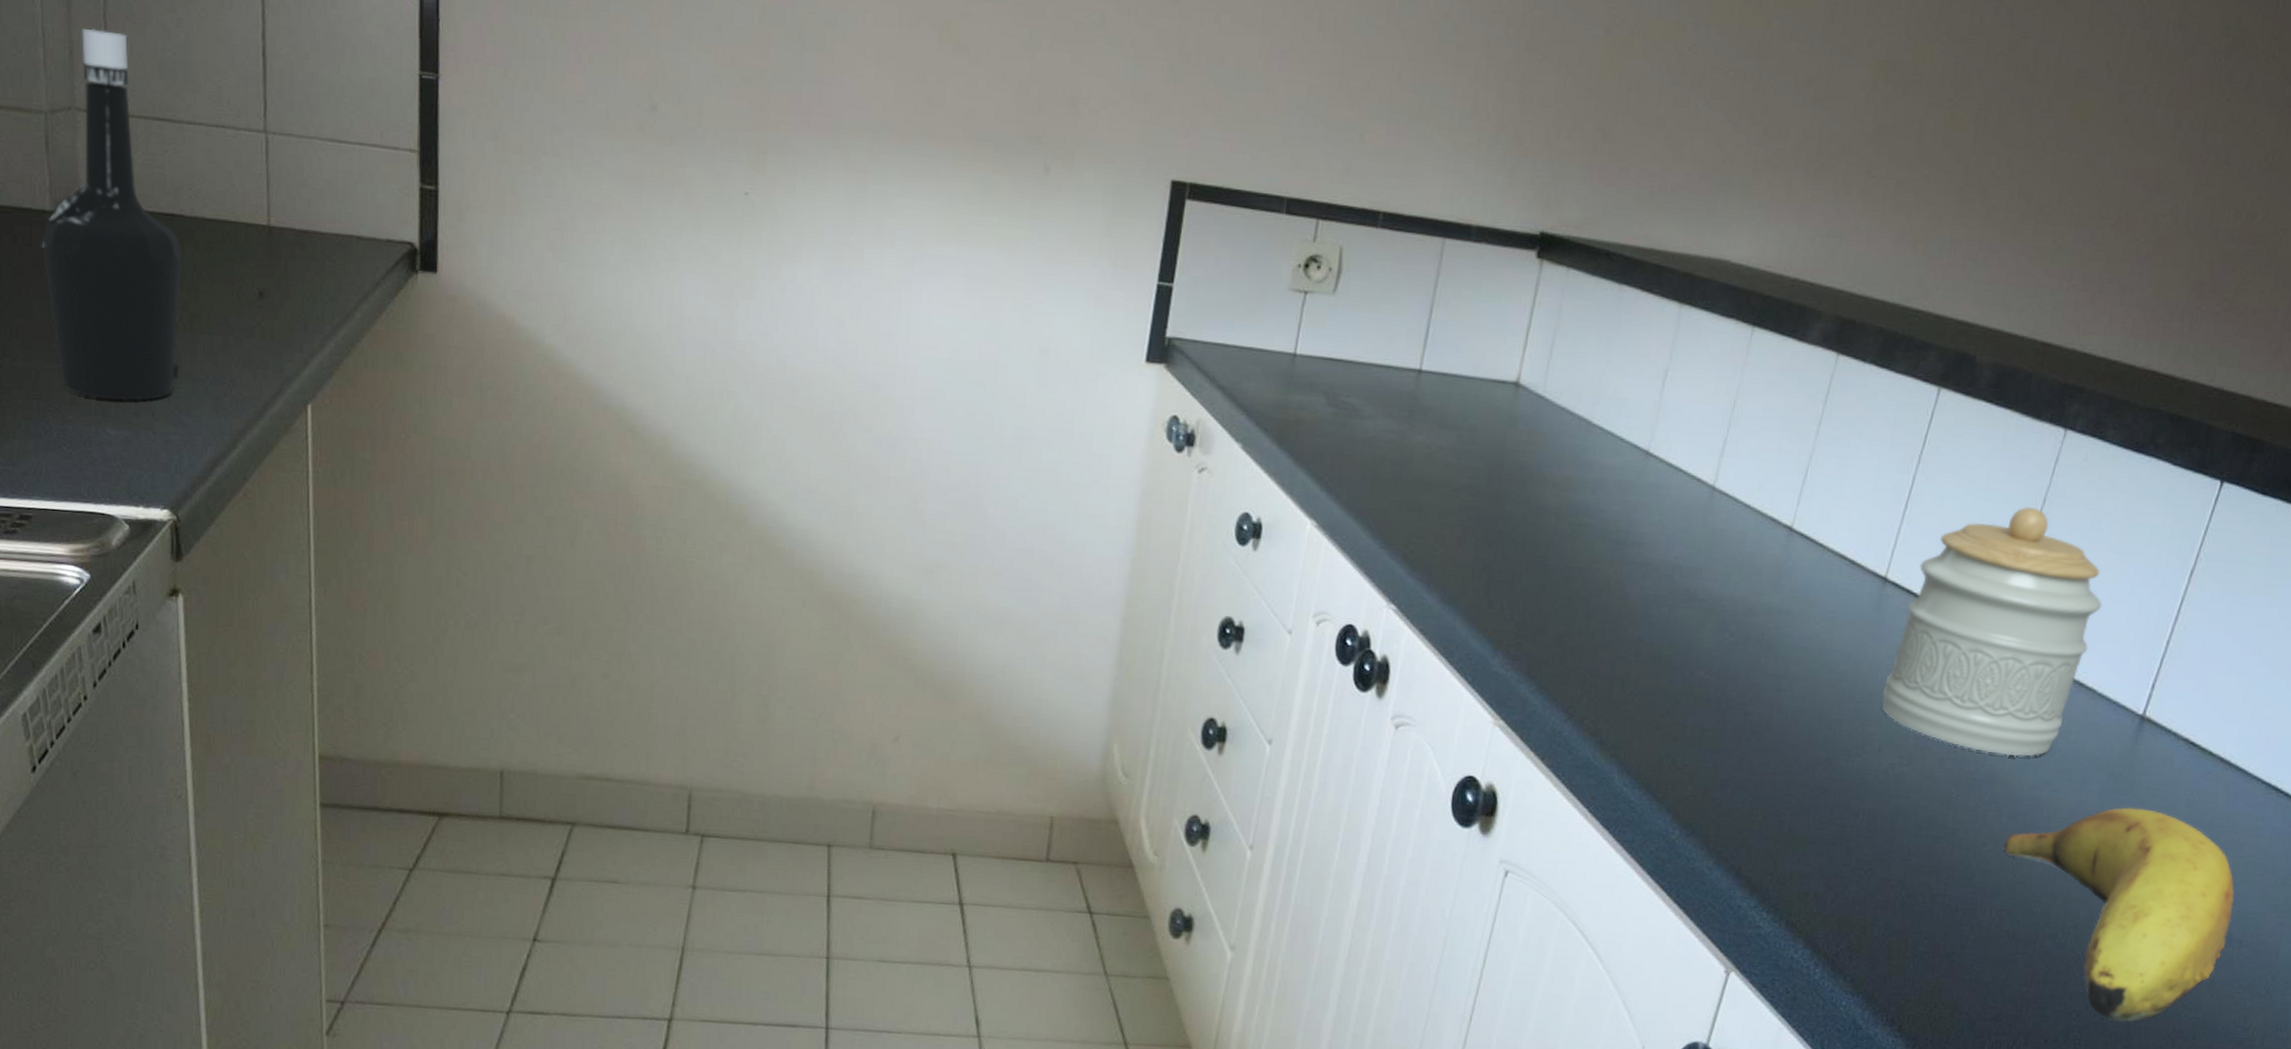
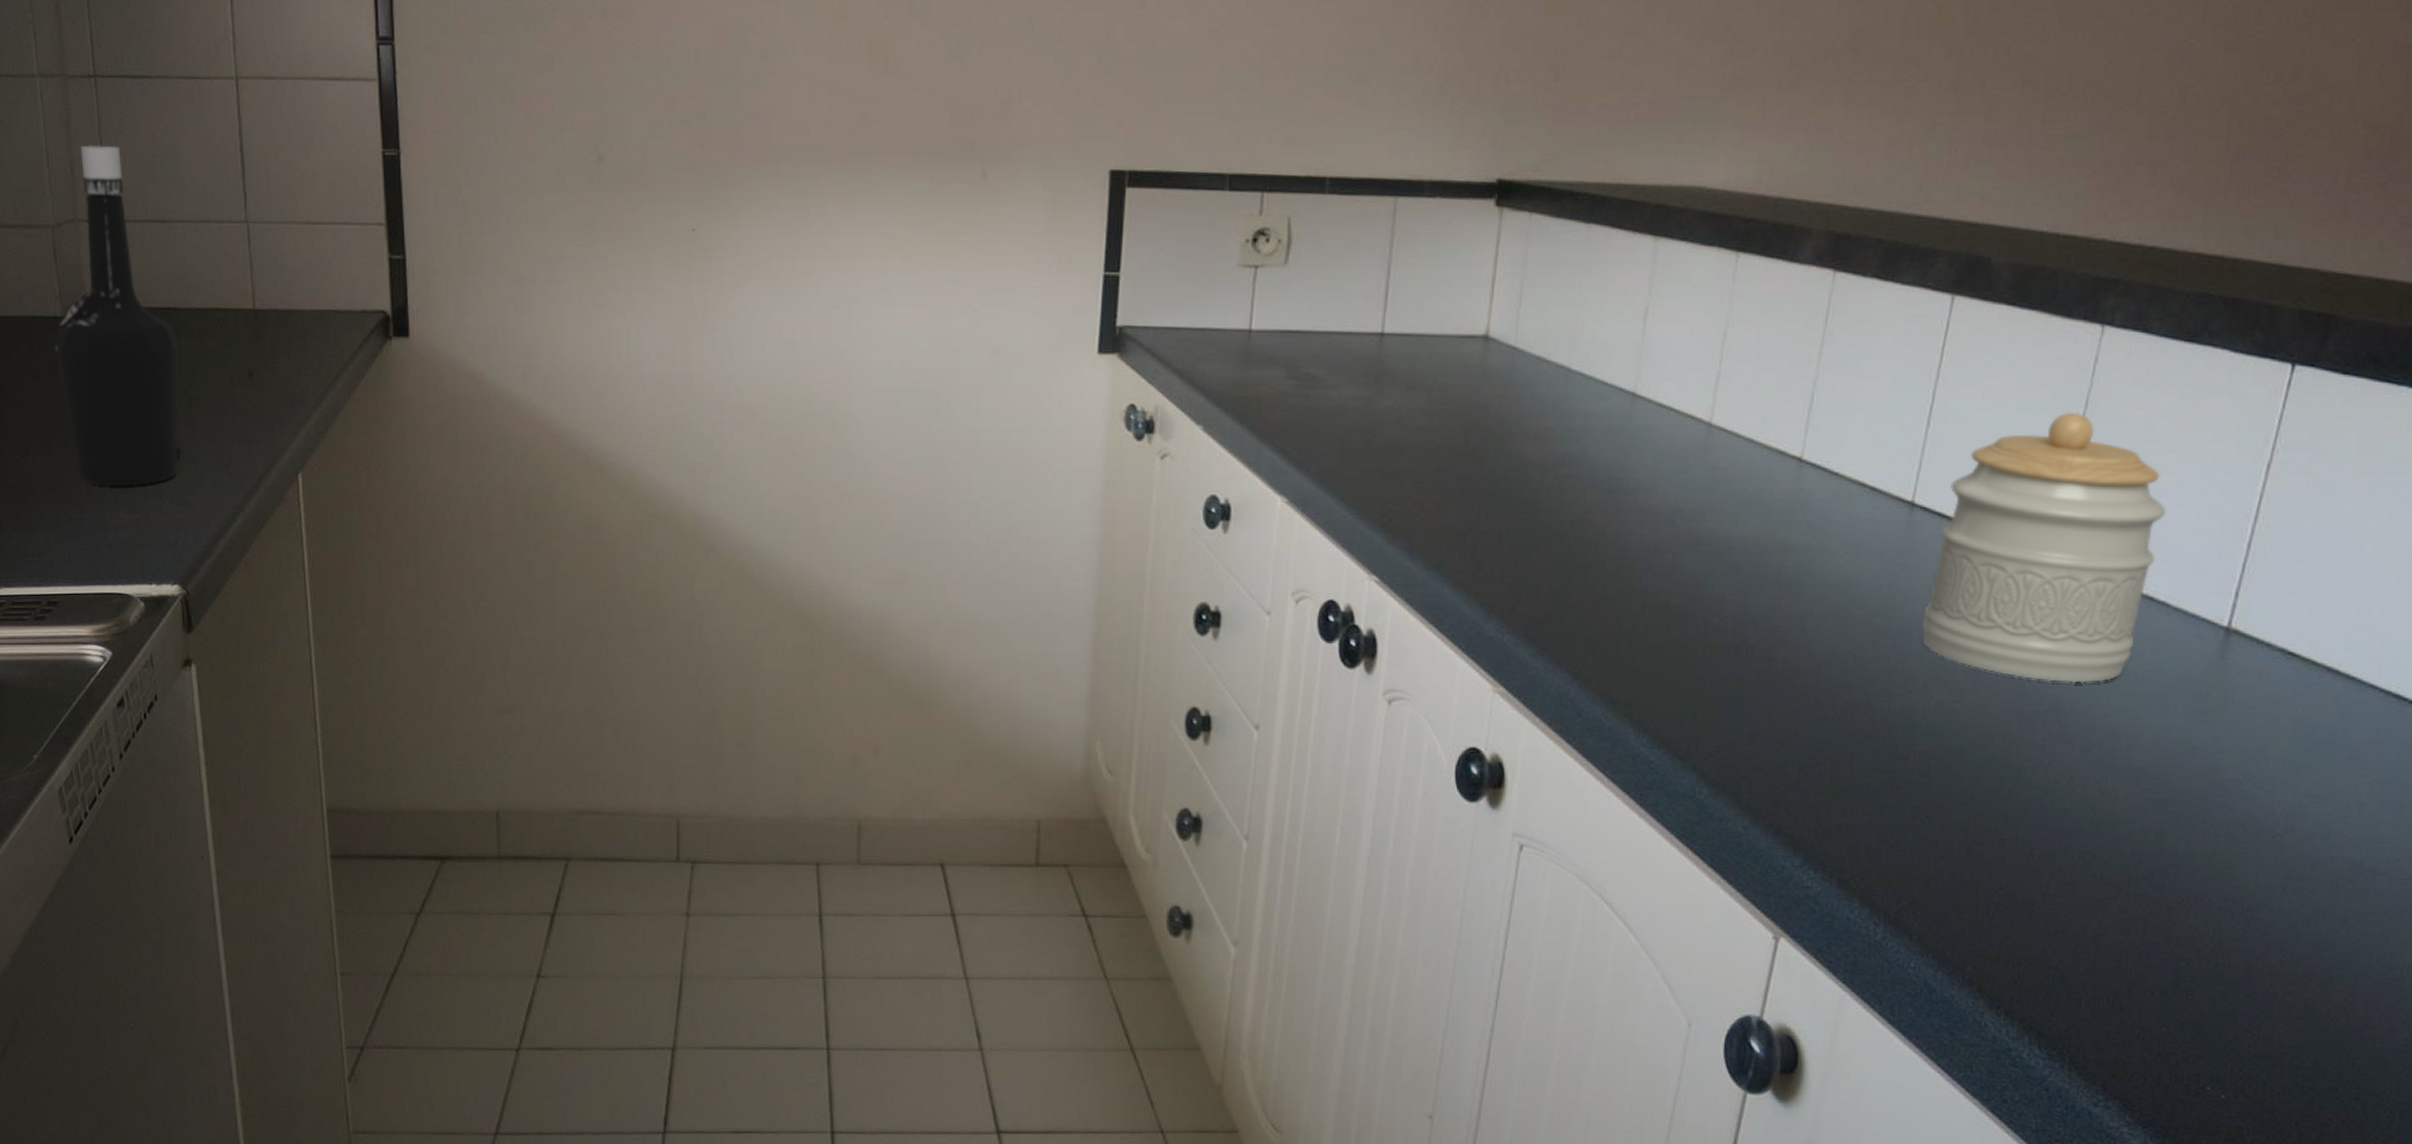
fruit: present [2003,807,2235,1022] -> none [2079,729,2362,968]

